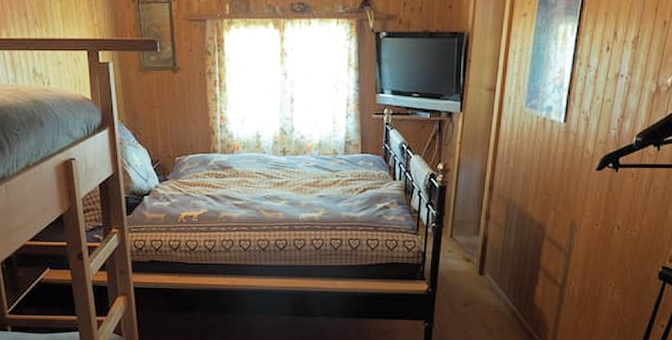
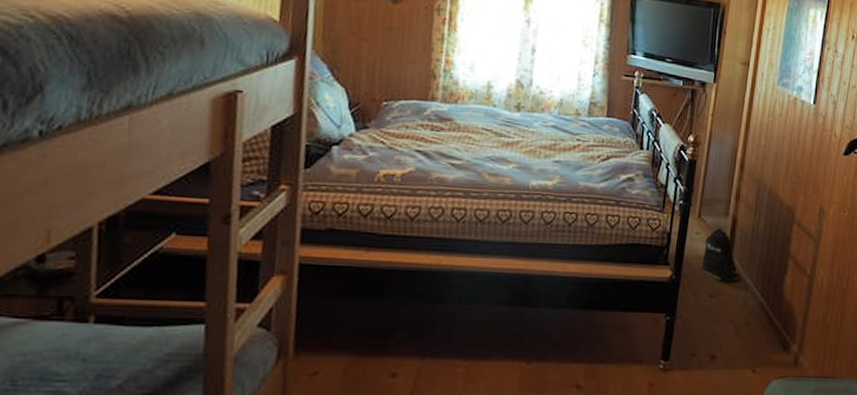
backpack: none [455,245,493,293] -> present [701,227,741,282]

